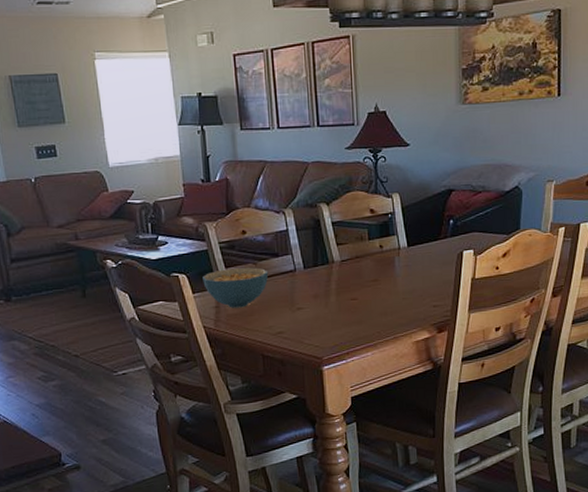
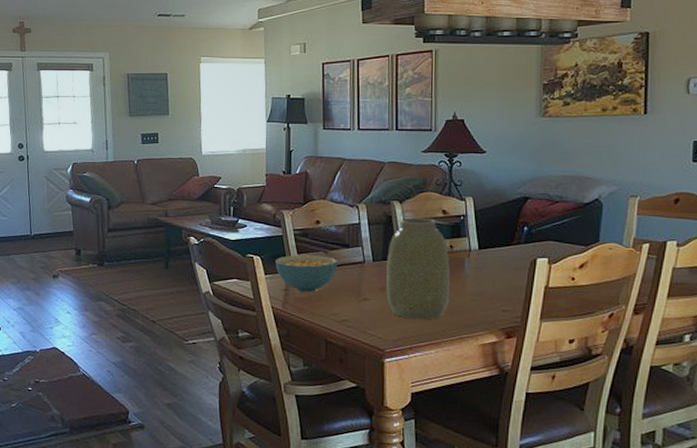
vase: none [318,219,382,324] -> present [386,218,450,320]

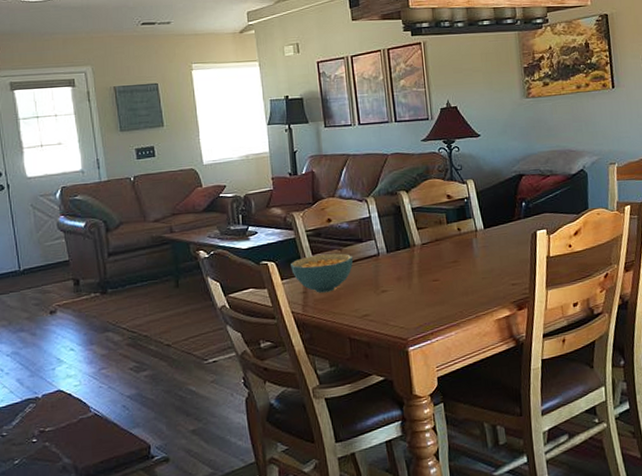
vase: present [386,218,450,320] -> none [400,204,463,305]

